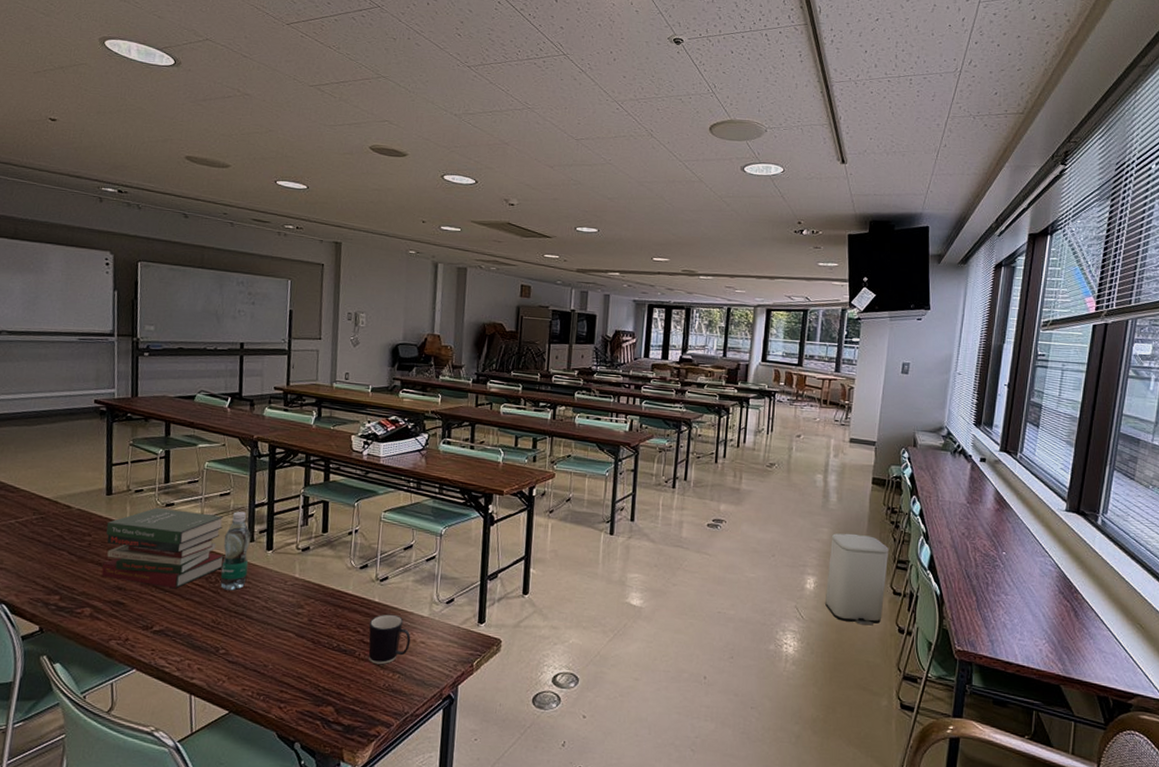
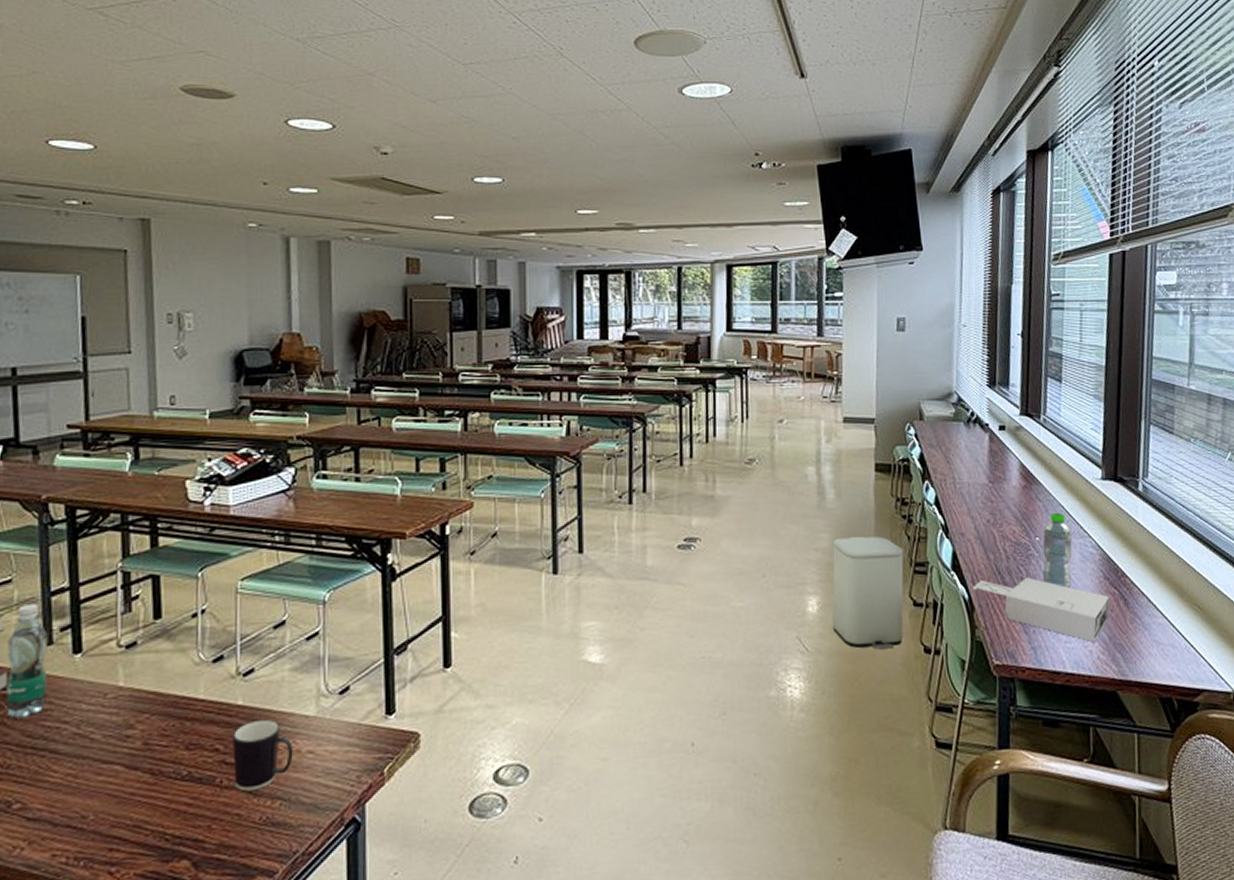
projector: none [944,580,1063,643] -> present [972,577,1110,643]
water bottle: none [1005,533,1035,597] -> present [1042,512,1073,589]

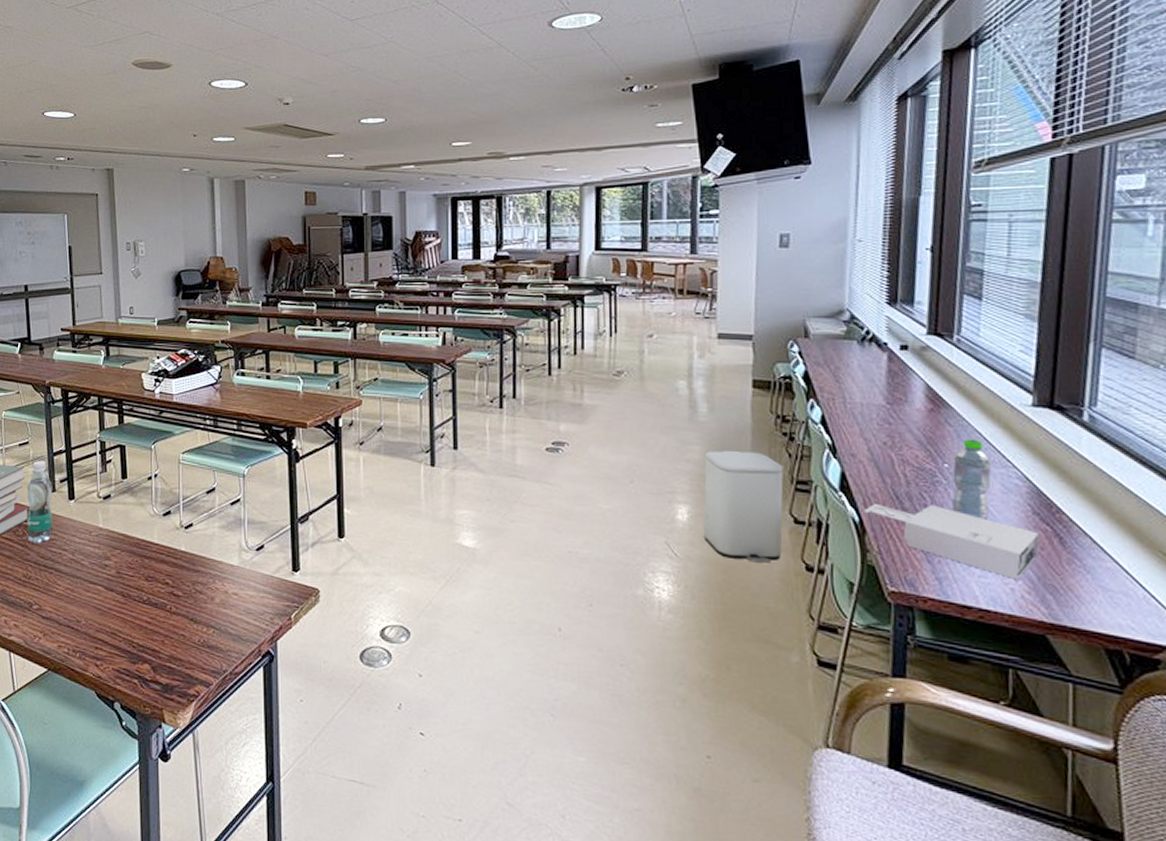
mug: present [231,719,293,792] -> none [177,563,222,619]

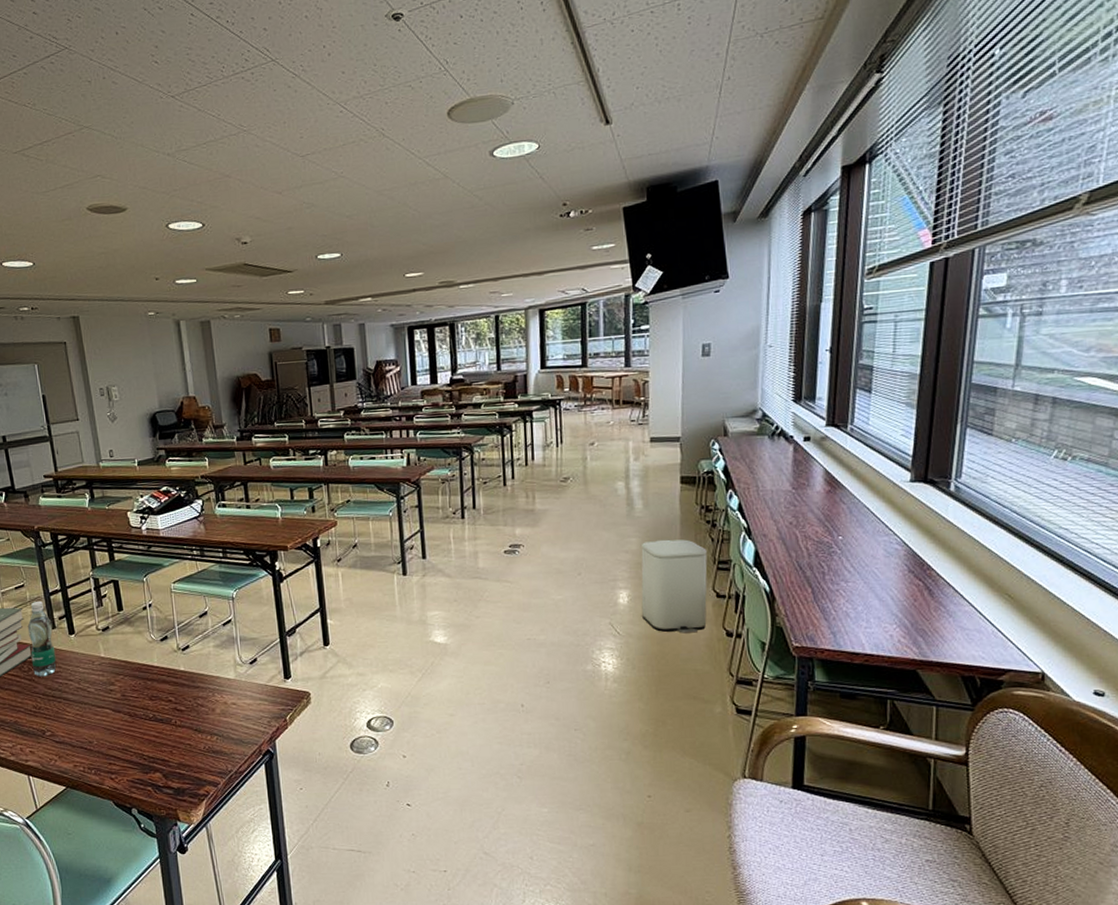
projector: present [864,503,1040,581] -> none [774,571,914,628]
water bottle: present [951,439,992,521] -> none [844,513,877,582]

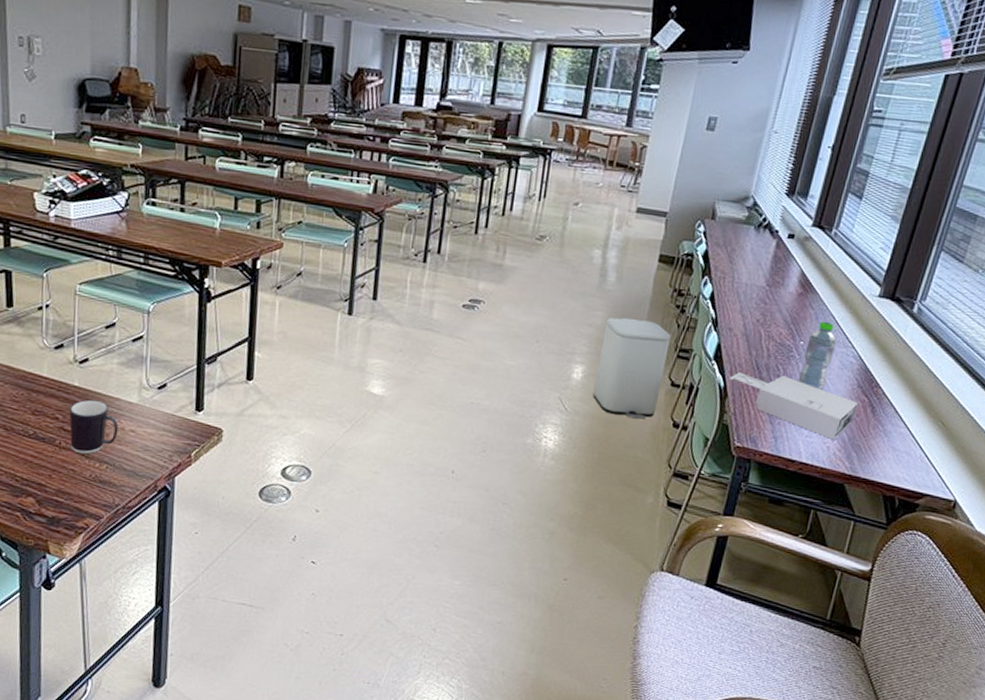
mug: none [179,680,222,730] -> present [69,399,119,455]
projector: none [774,571,914,628] -> present [729,371,859,441]
water bottle: none [844,513,877,582] -> present [797,321,837,391]

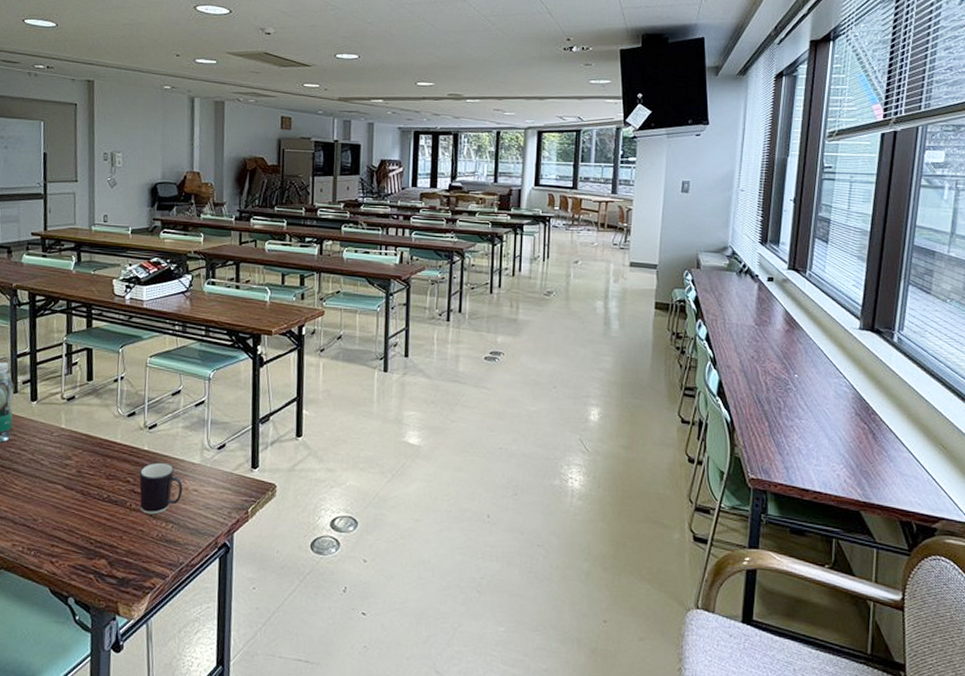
pedal bin: present [593,317,671,419] -> none [611,361,675,456]
projector: present [729,371,859,441] -> none [735,406,860,468]
water bottle: present [797,321,837,391] -> none [798,354,829,421]

